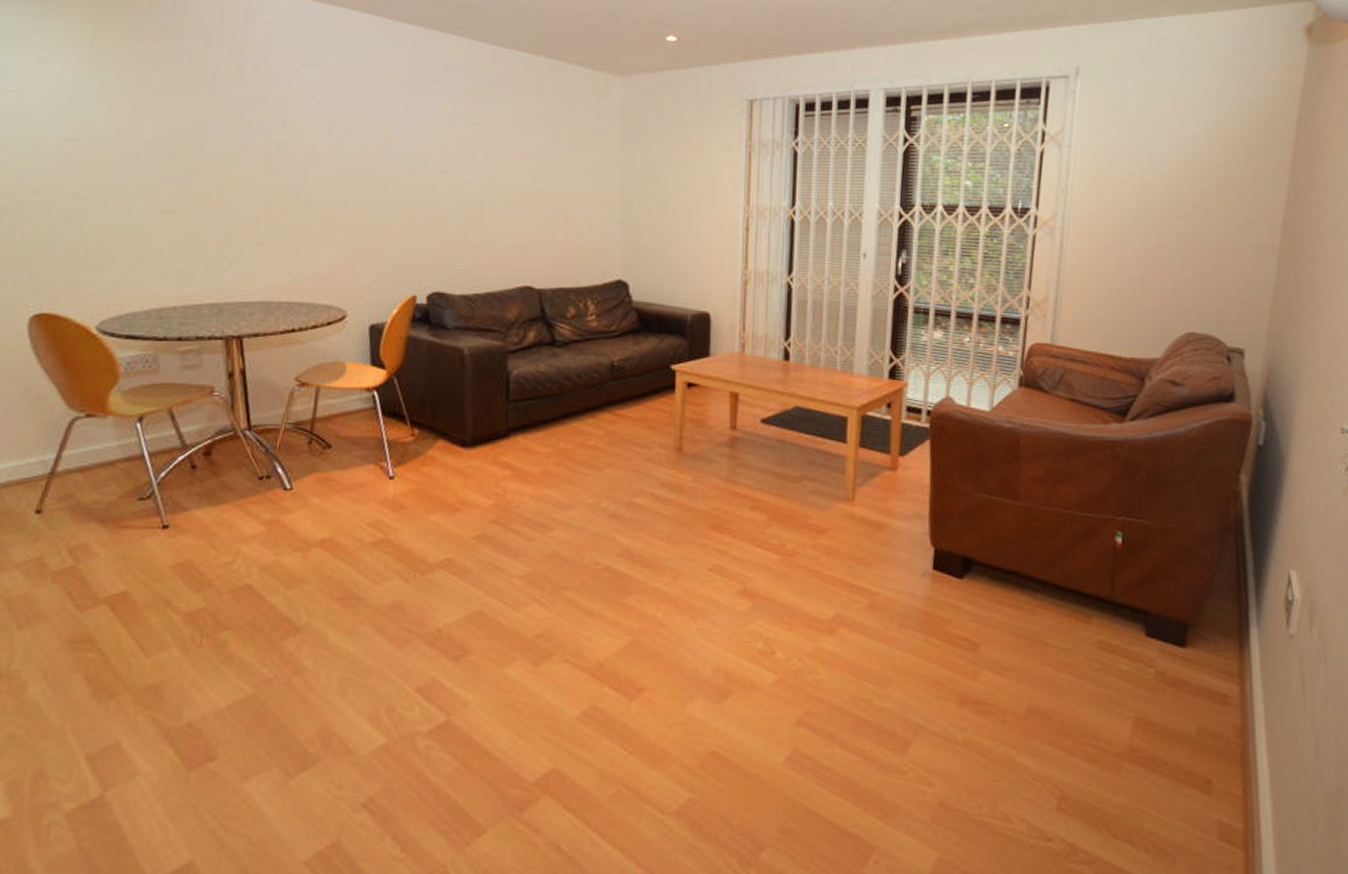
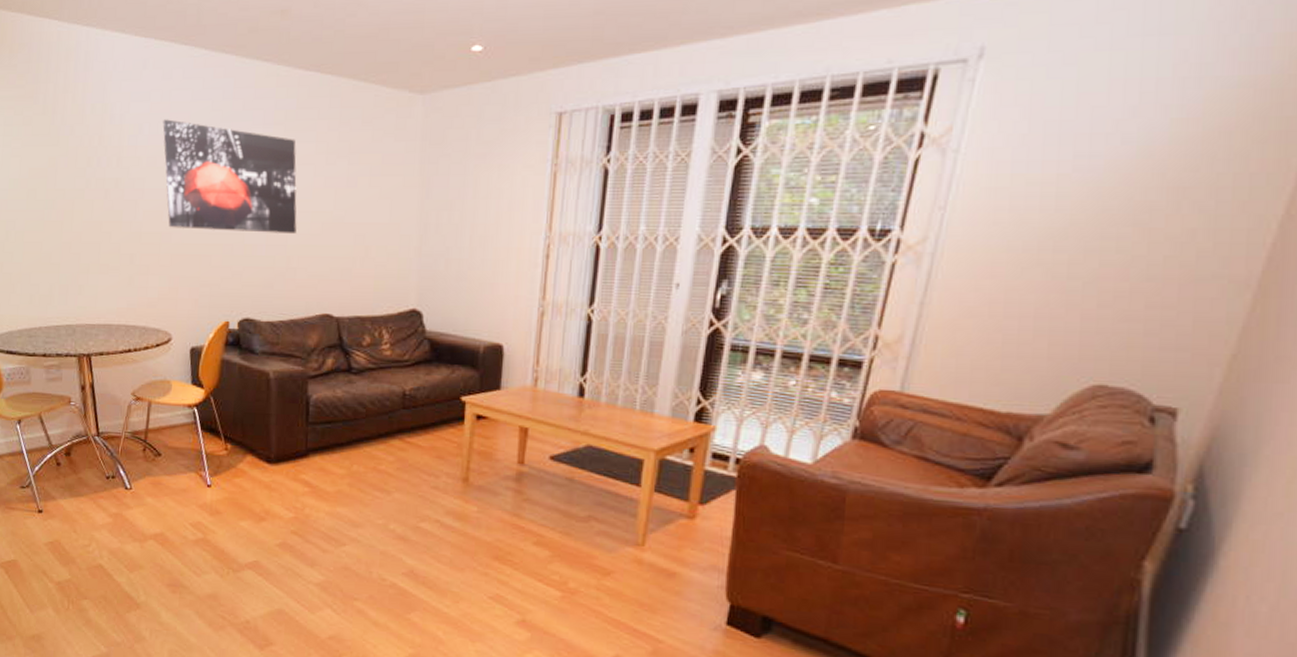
wall art: none [339,85,493,205] -> present [162,119,297,233]

